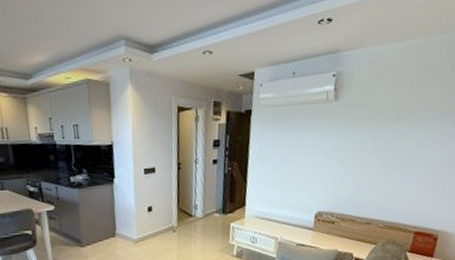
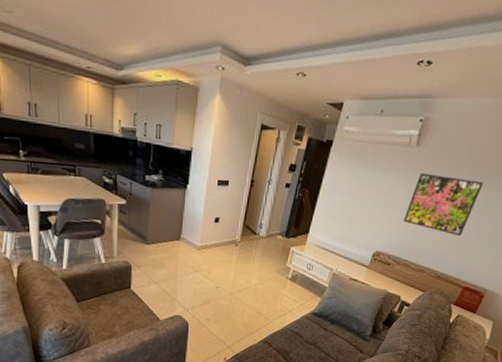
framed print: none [338,123,410,182] -> present [403,172,484,237]

